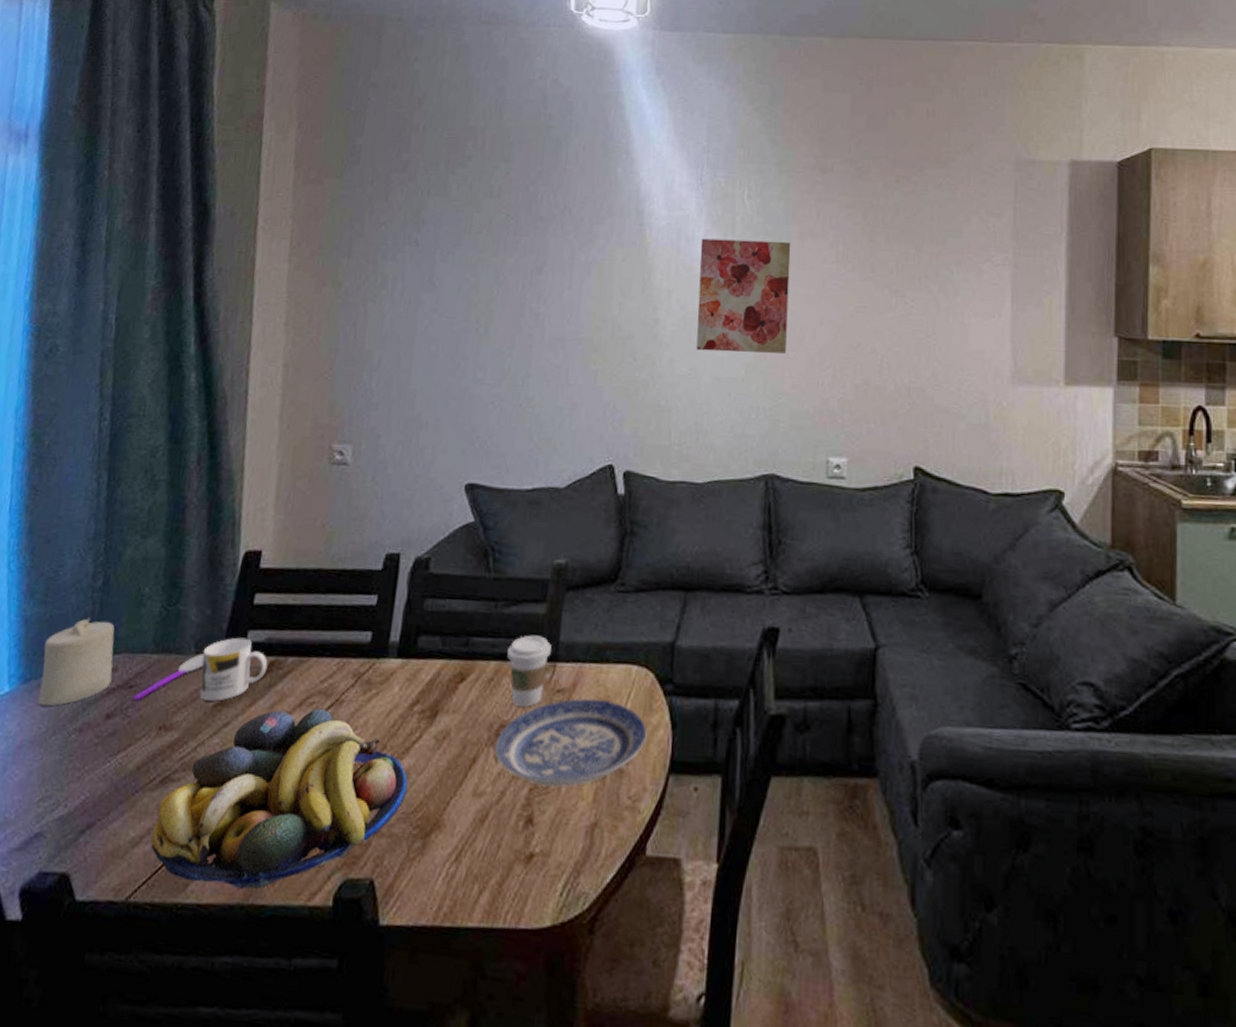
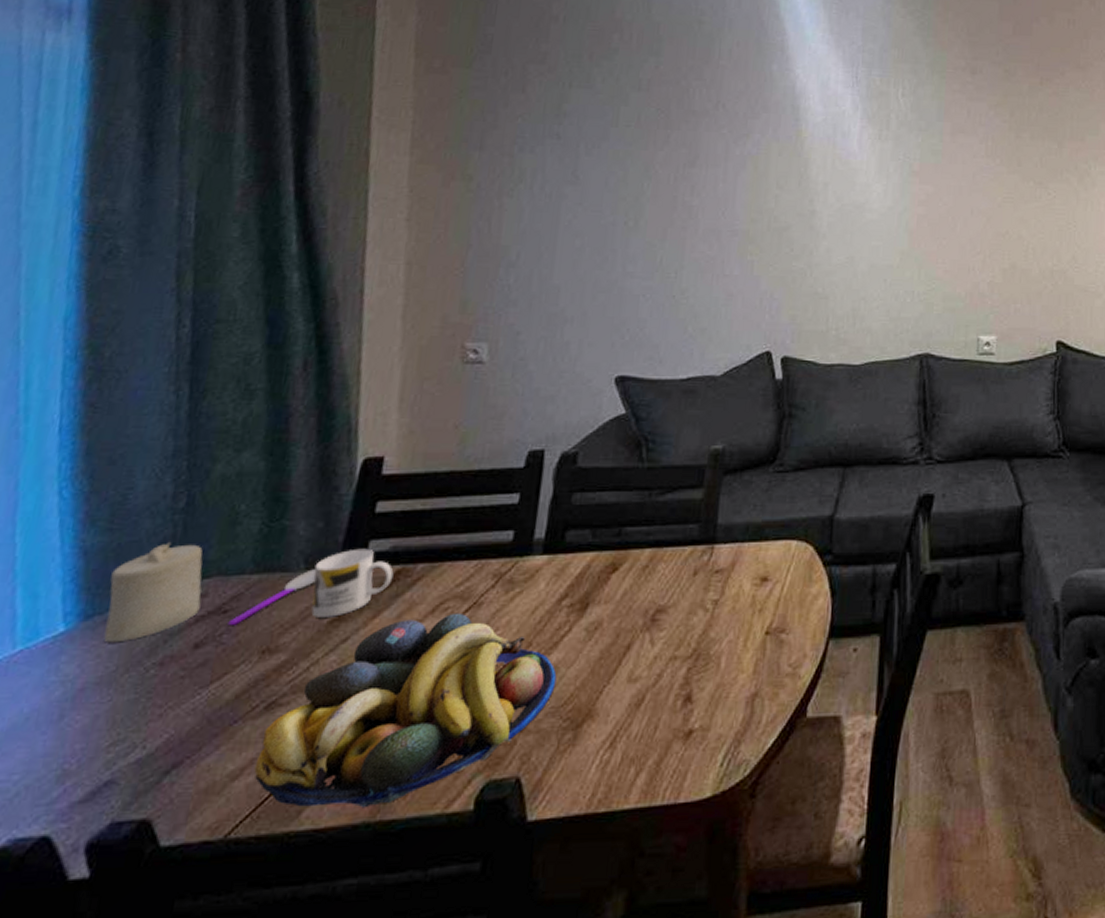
plate: present [495,698,647,788] -> none [651,576,807,664]
coffee cup: present [507,635,551,707] -> none [662,520,709,590]
wall art: present [696,238,791,354] -> none [853,134,944,242]

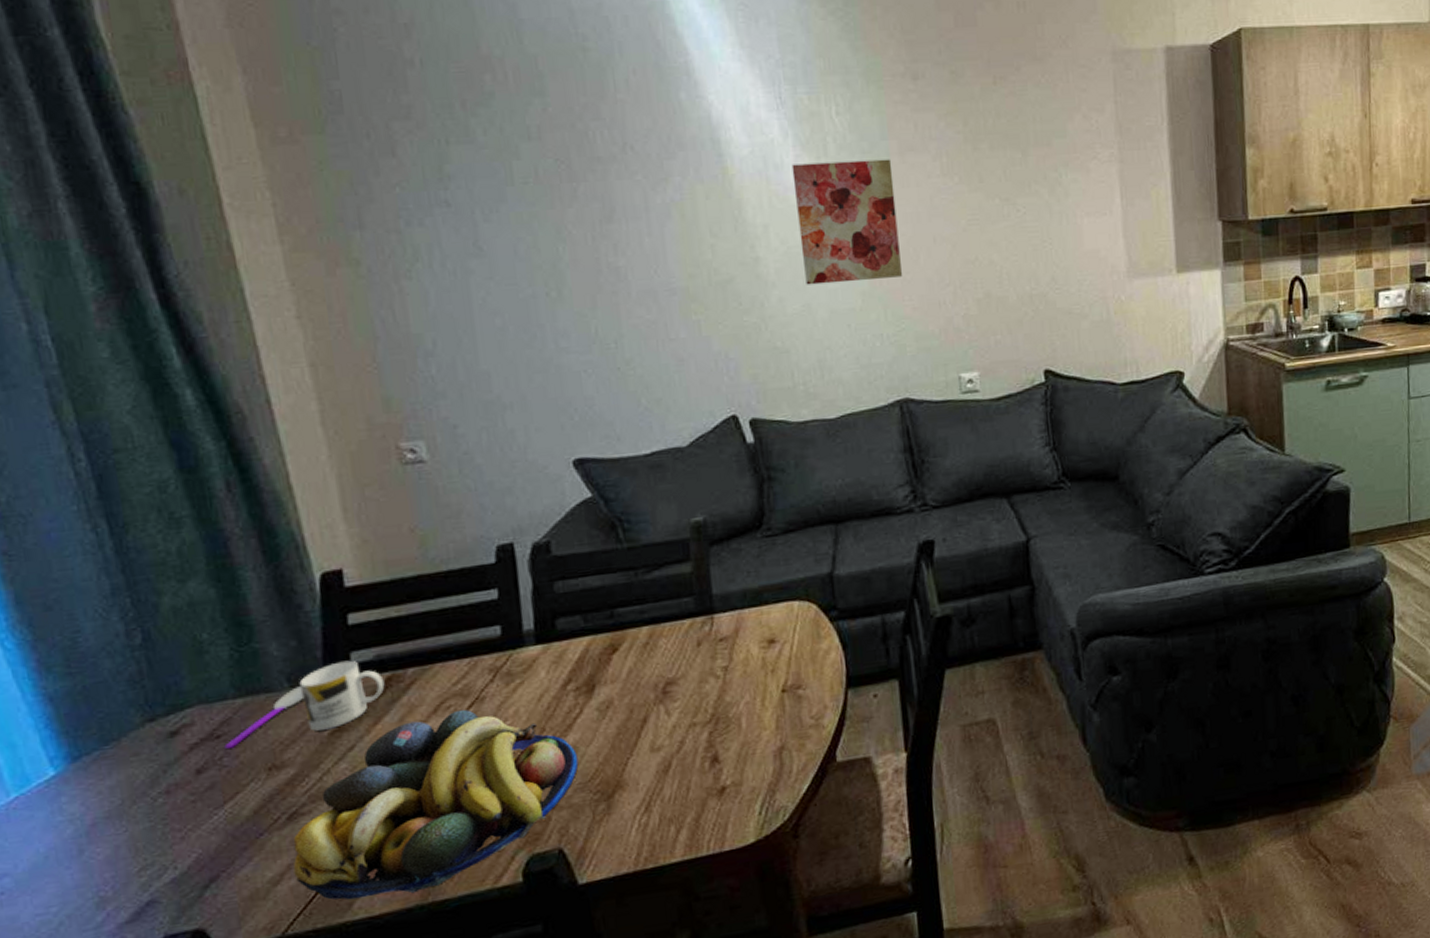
candle: present [104,543,203,643] -> none [86,677,191,780]
wall art: none [853,134,944,242] -> present [791,159,903,285]

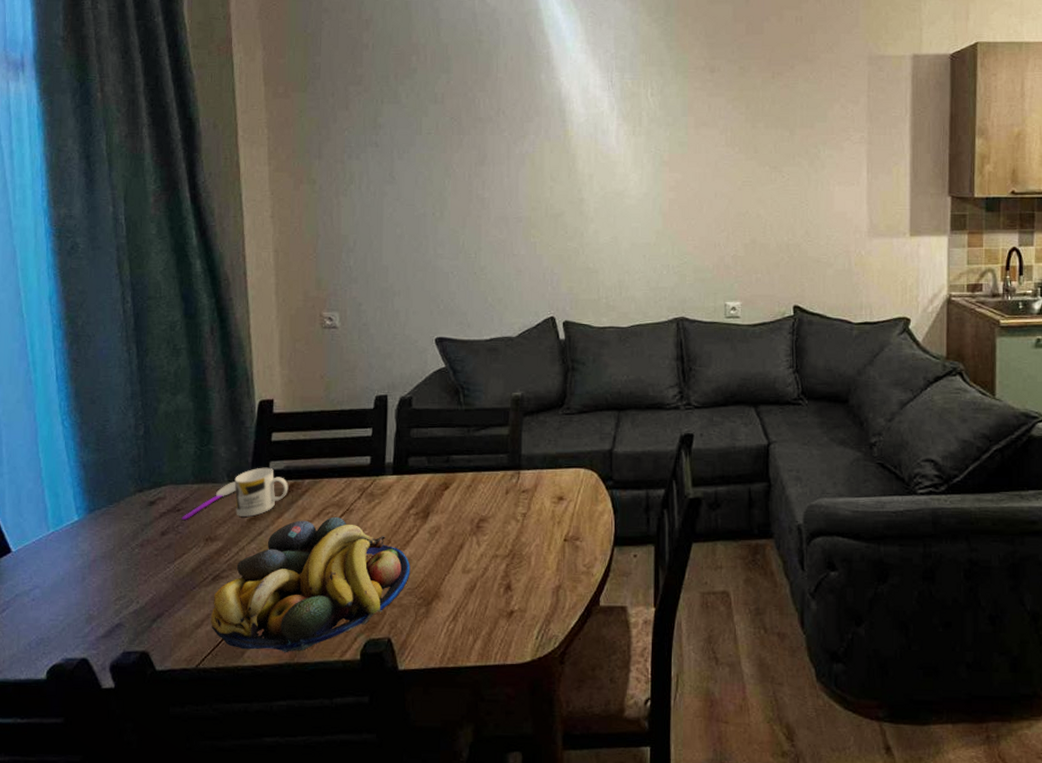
wall art: present [791,159,903,285] -> none [614,131,689,223]

